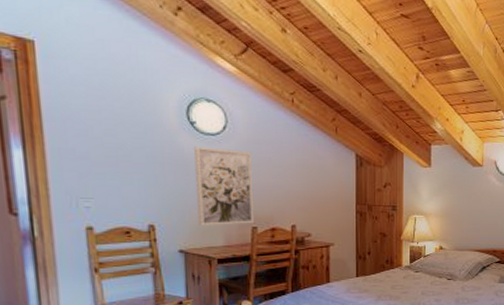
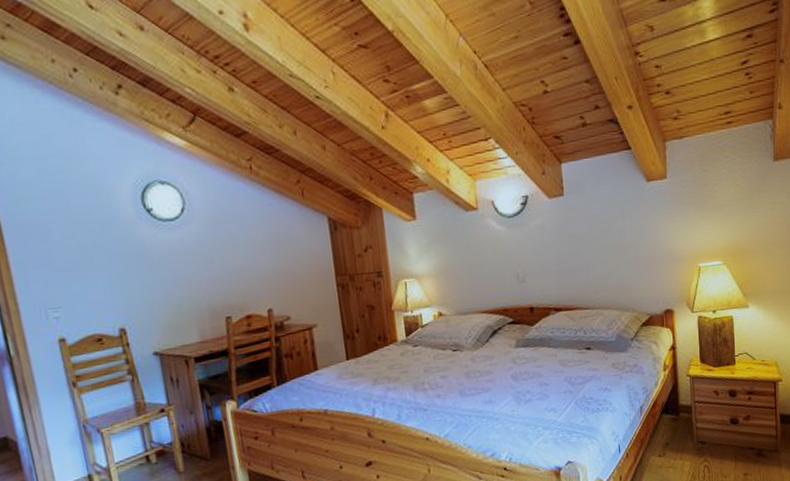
wall art: present [193,146,255,226] -> none [153,233,228,324]

